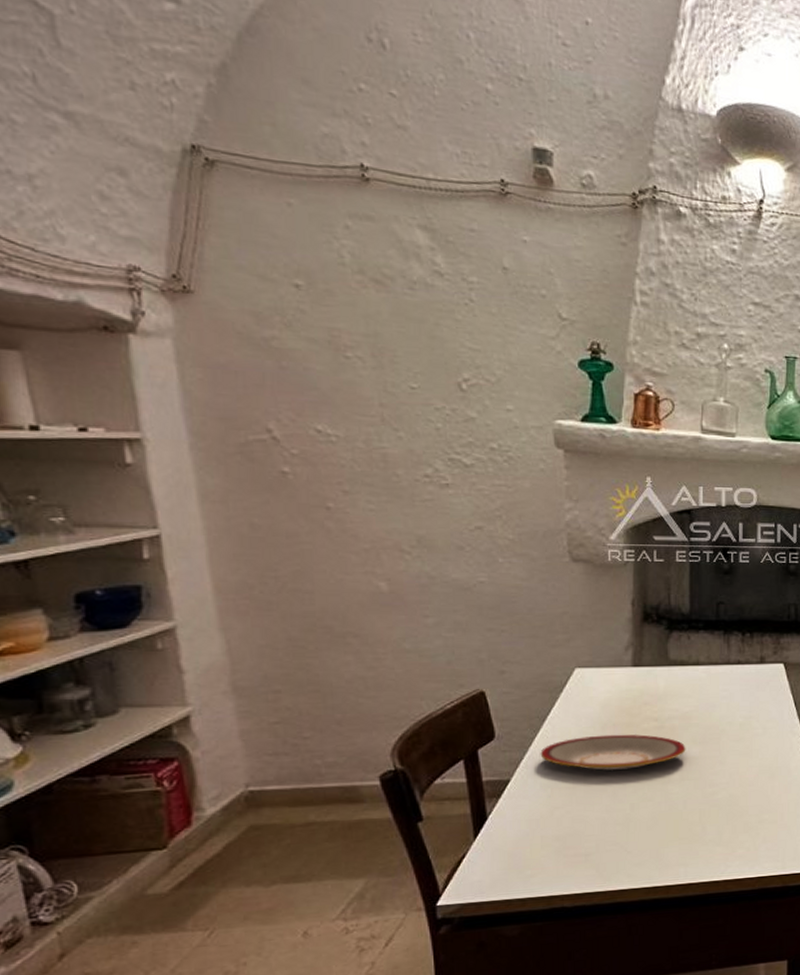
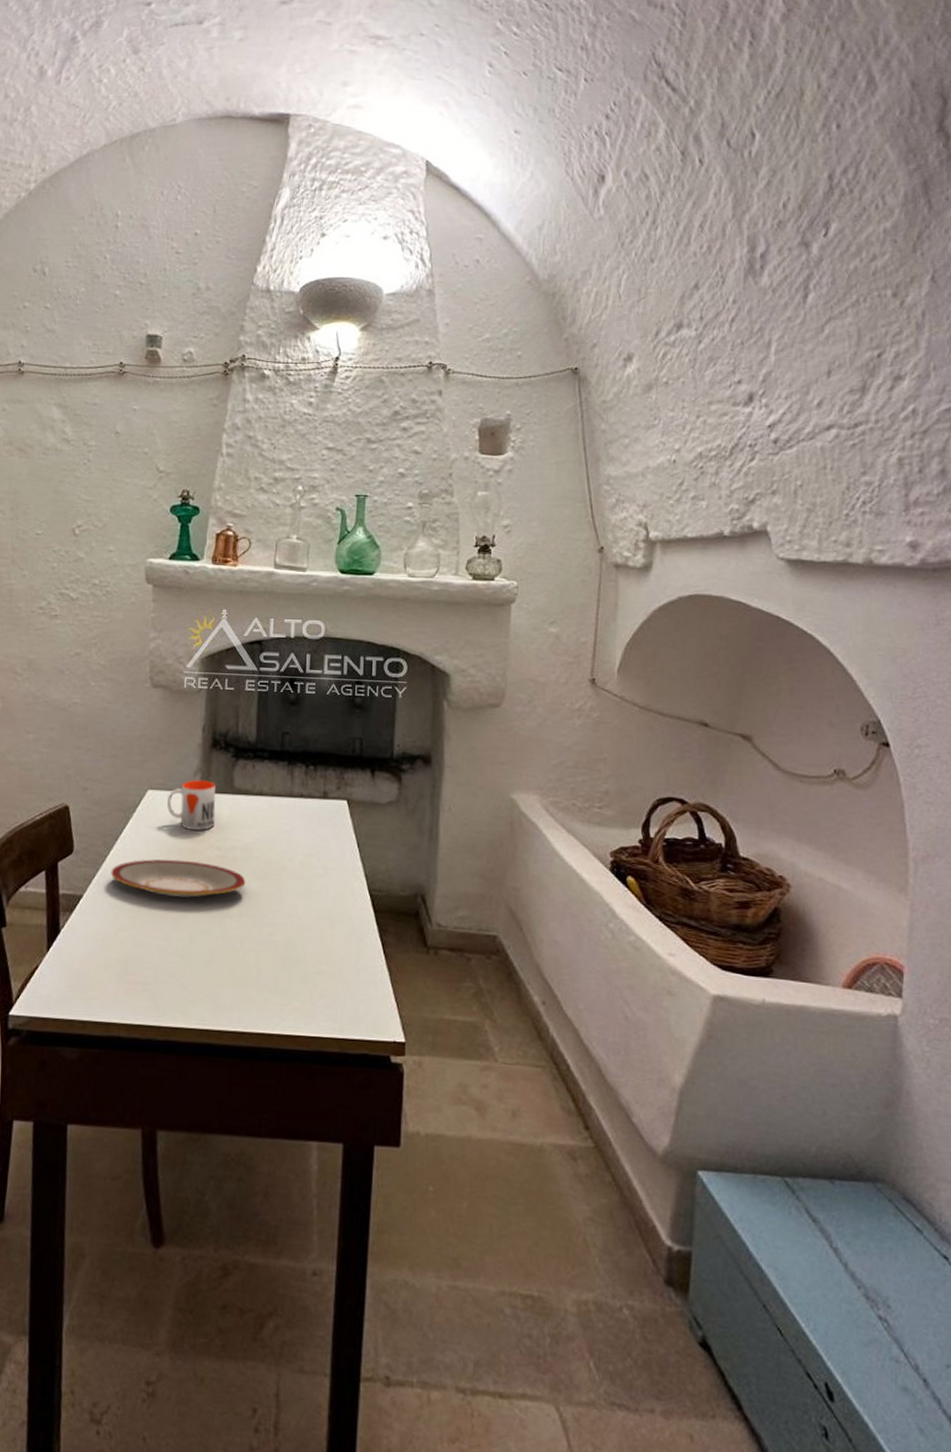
mug: none [598,654,651,704] -> present [167,779,216,831]

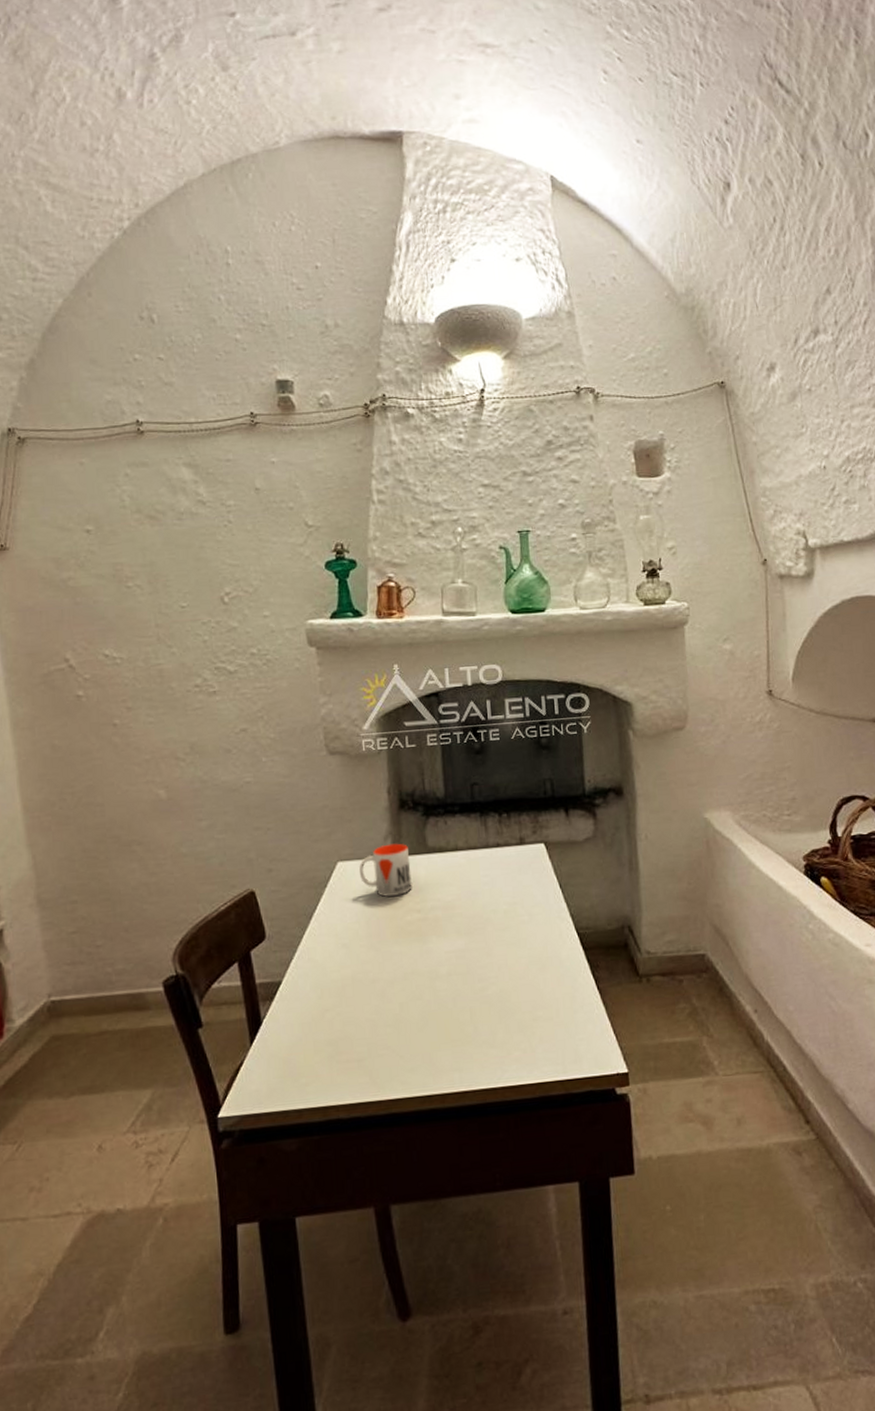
plate: present [111,859,246,898] -> none [308,928,451,969]

